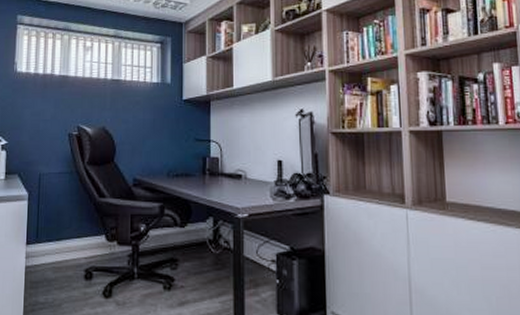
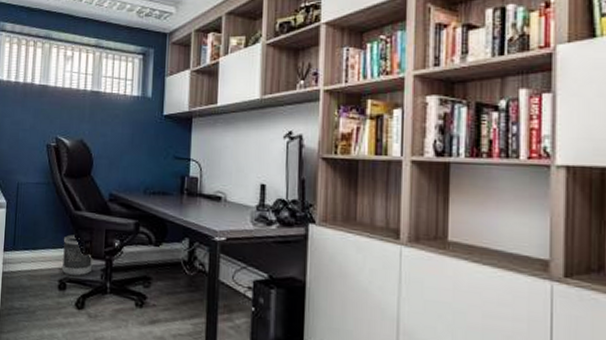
wastebasket: none [87,222,118,265] -> present [61,234,92,276]

